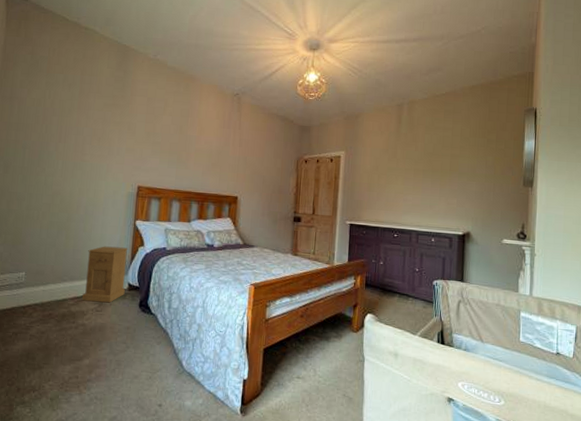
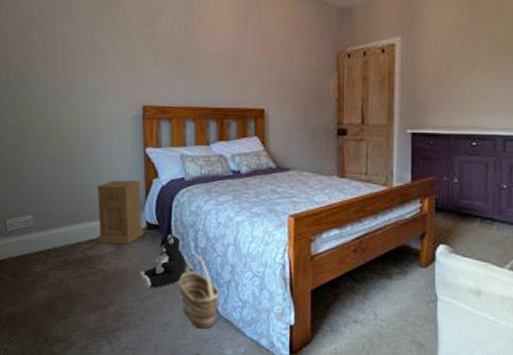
plush toy: none [116,295,159,343] -> present [139,234,186,288]
basket: none [151,313,185,382] -> present [180,254,219,329]

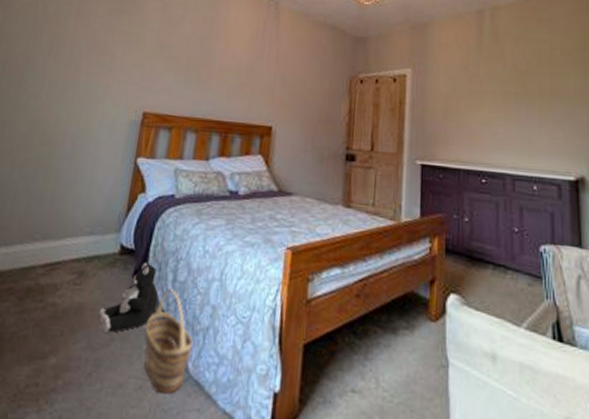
nightstand: present [96,180,144,245] -> none [56,192,124,273]

